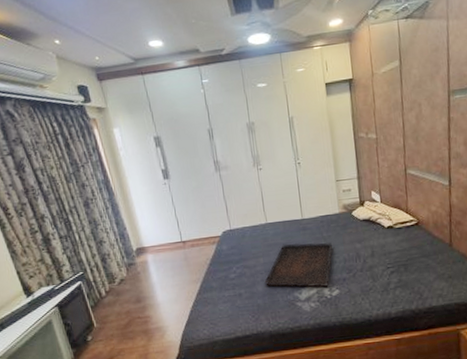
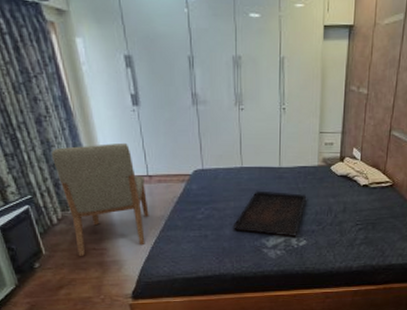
chair: none [98,213,186,327] -> present [52,142,149,257]

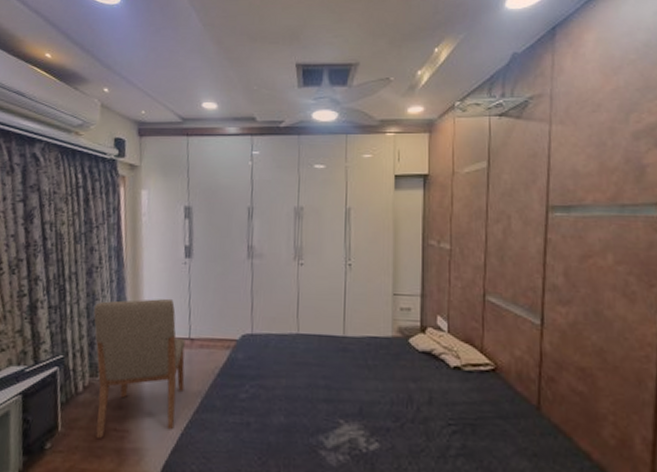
serving tray: present [232,190,307,237] -> none [282,365,379,437]

